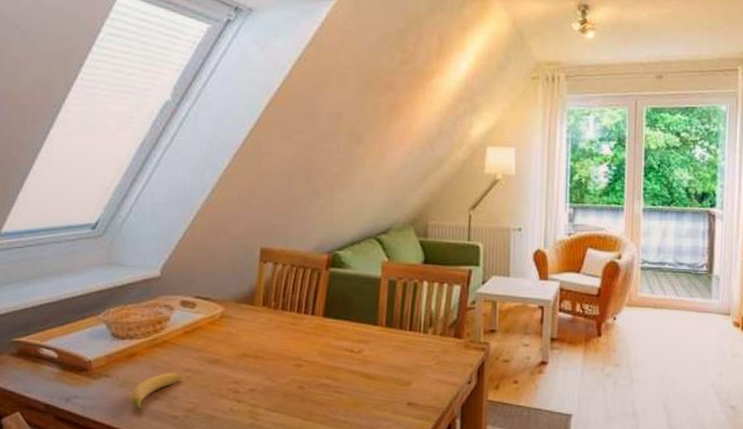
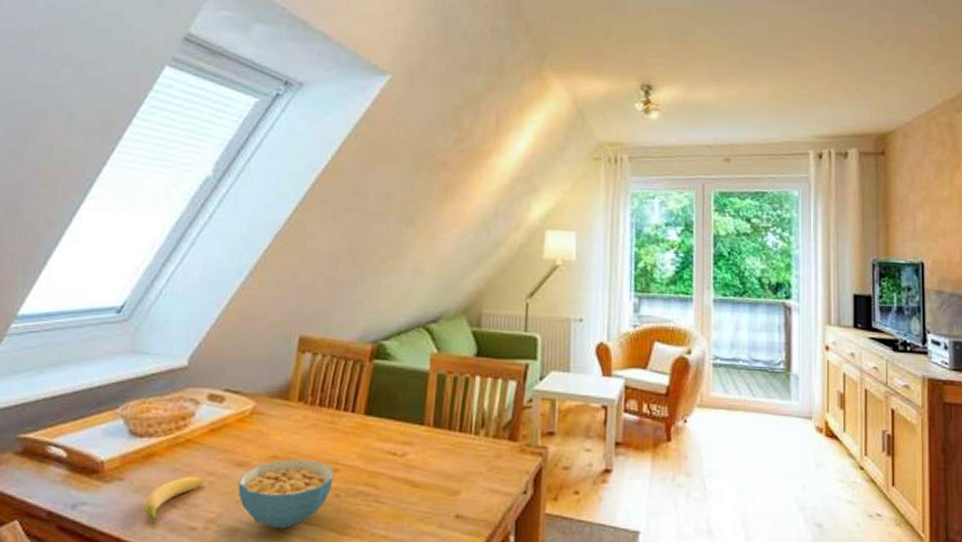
cereal bowl: none [212,356,297,416] -> present [238,459,334,529]

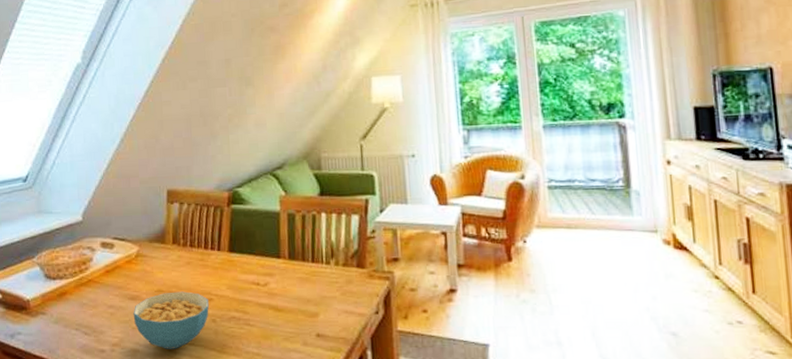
banana: present [142,476,204,523] -> none [62,309,106,347]

